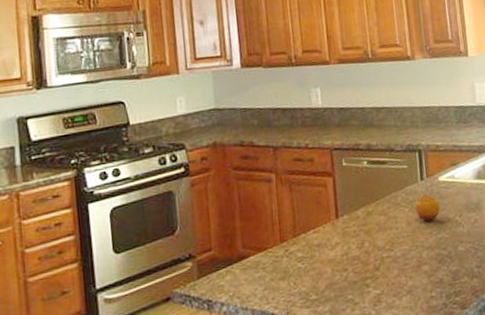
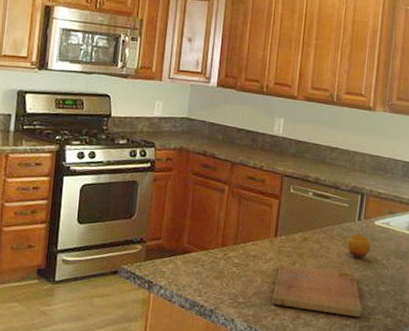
cutting board: none [346,239,446,294] -> present [272,263,362,317]

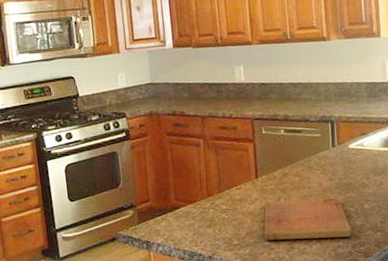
fruit: present [347,233,371,259] -> none [326,159,349,183]

